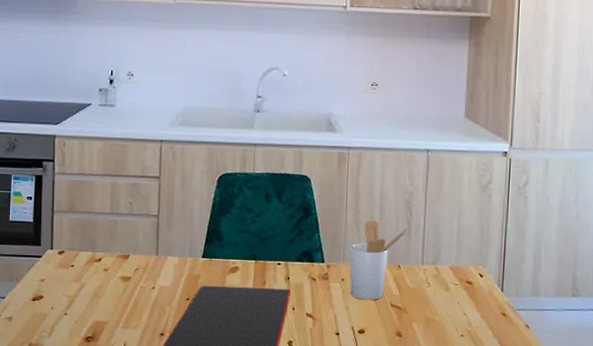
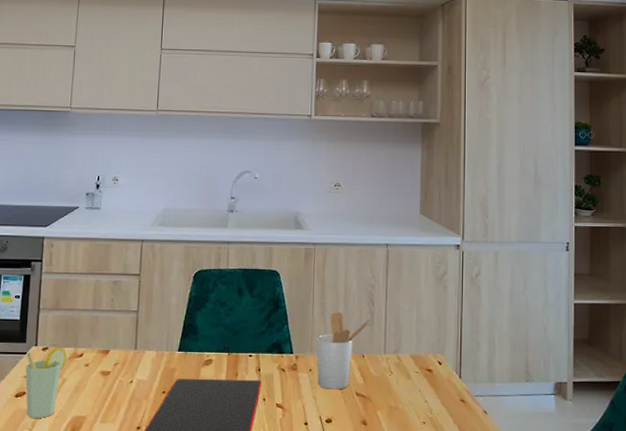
cup: none [41,250,85,322] -> present [25,346,67,418]

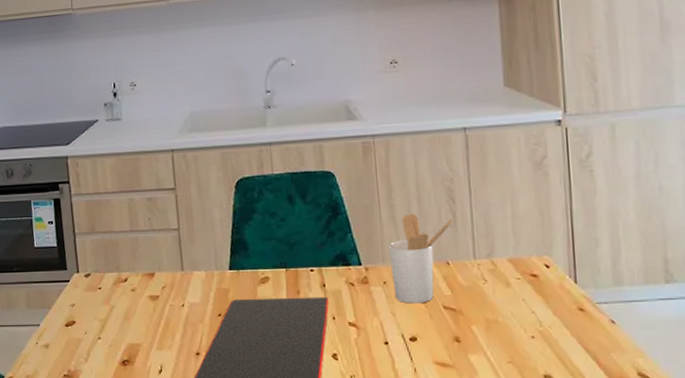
cup: present [25,346,67,418] -> none [69,272,112,347]

